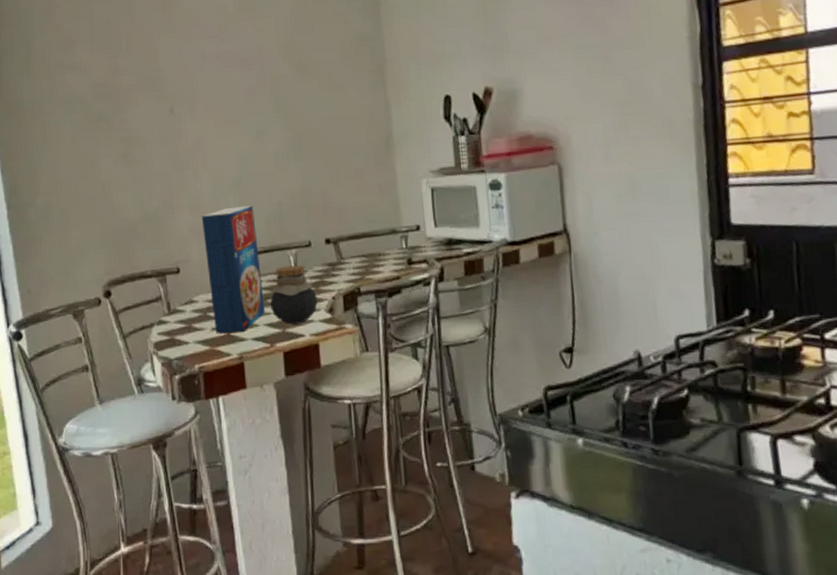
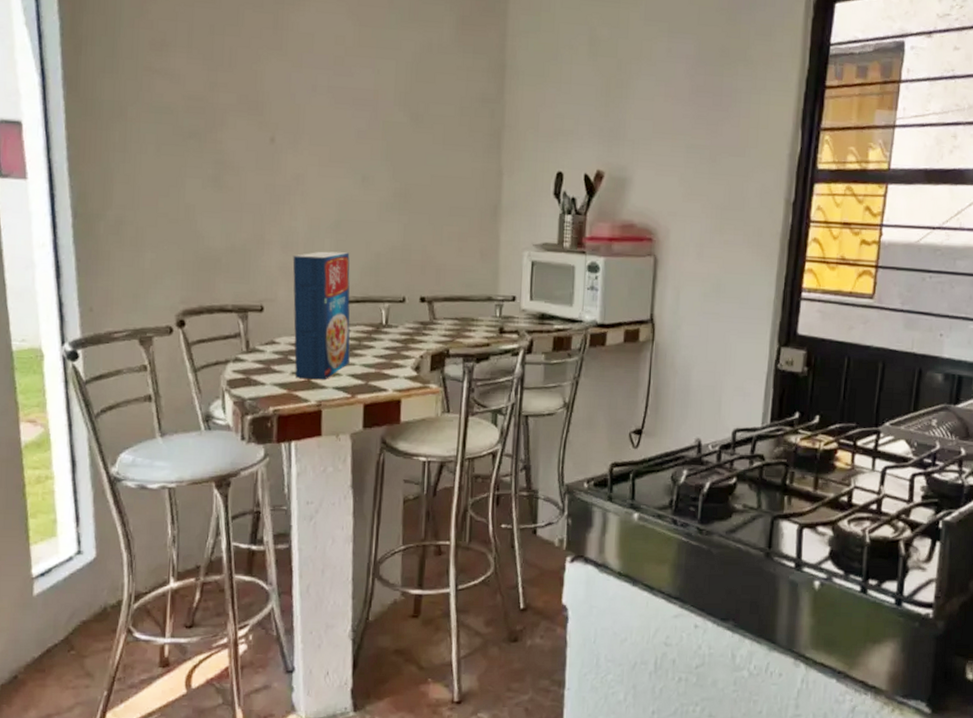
jar: present [270,265,318,325] -> none [356,319,405,378]

